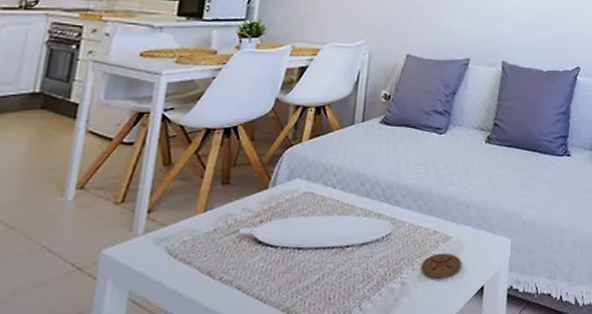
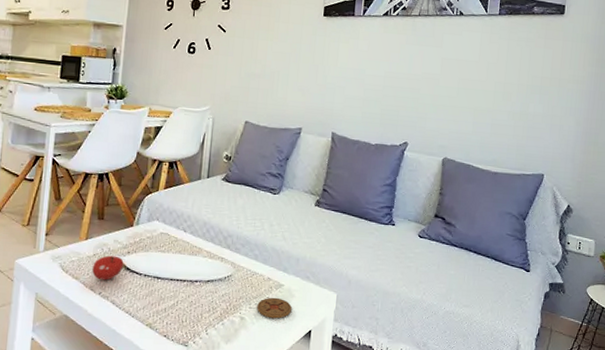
fruit: none [211,228,255,261] -> present [92,255,124,281]

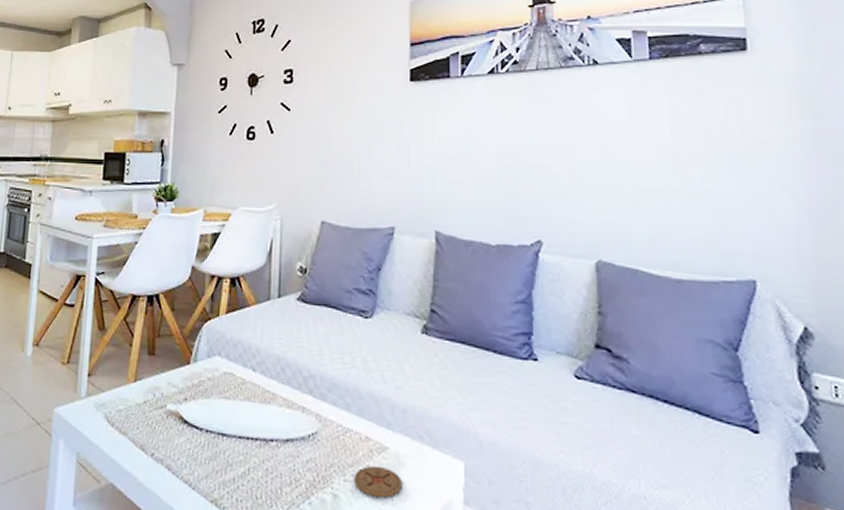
fruit: present [92,255,124,281] -> none [143,403,180,437]

